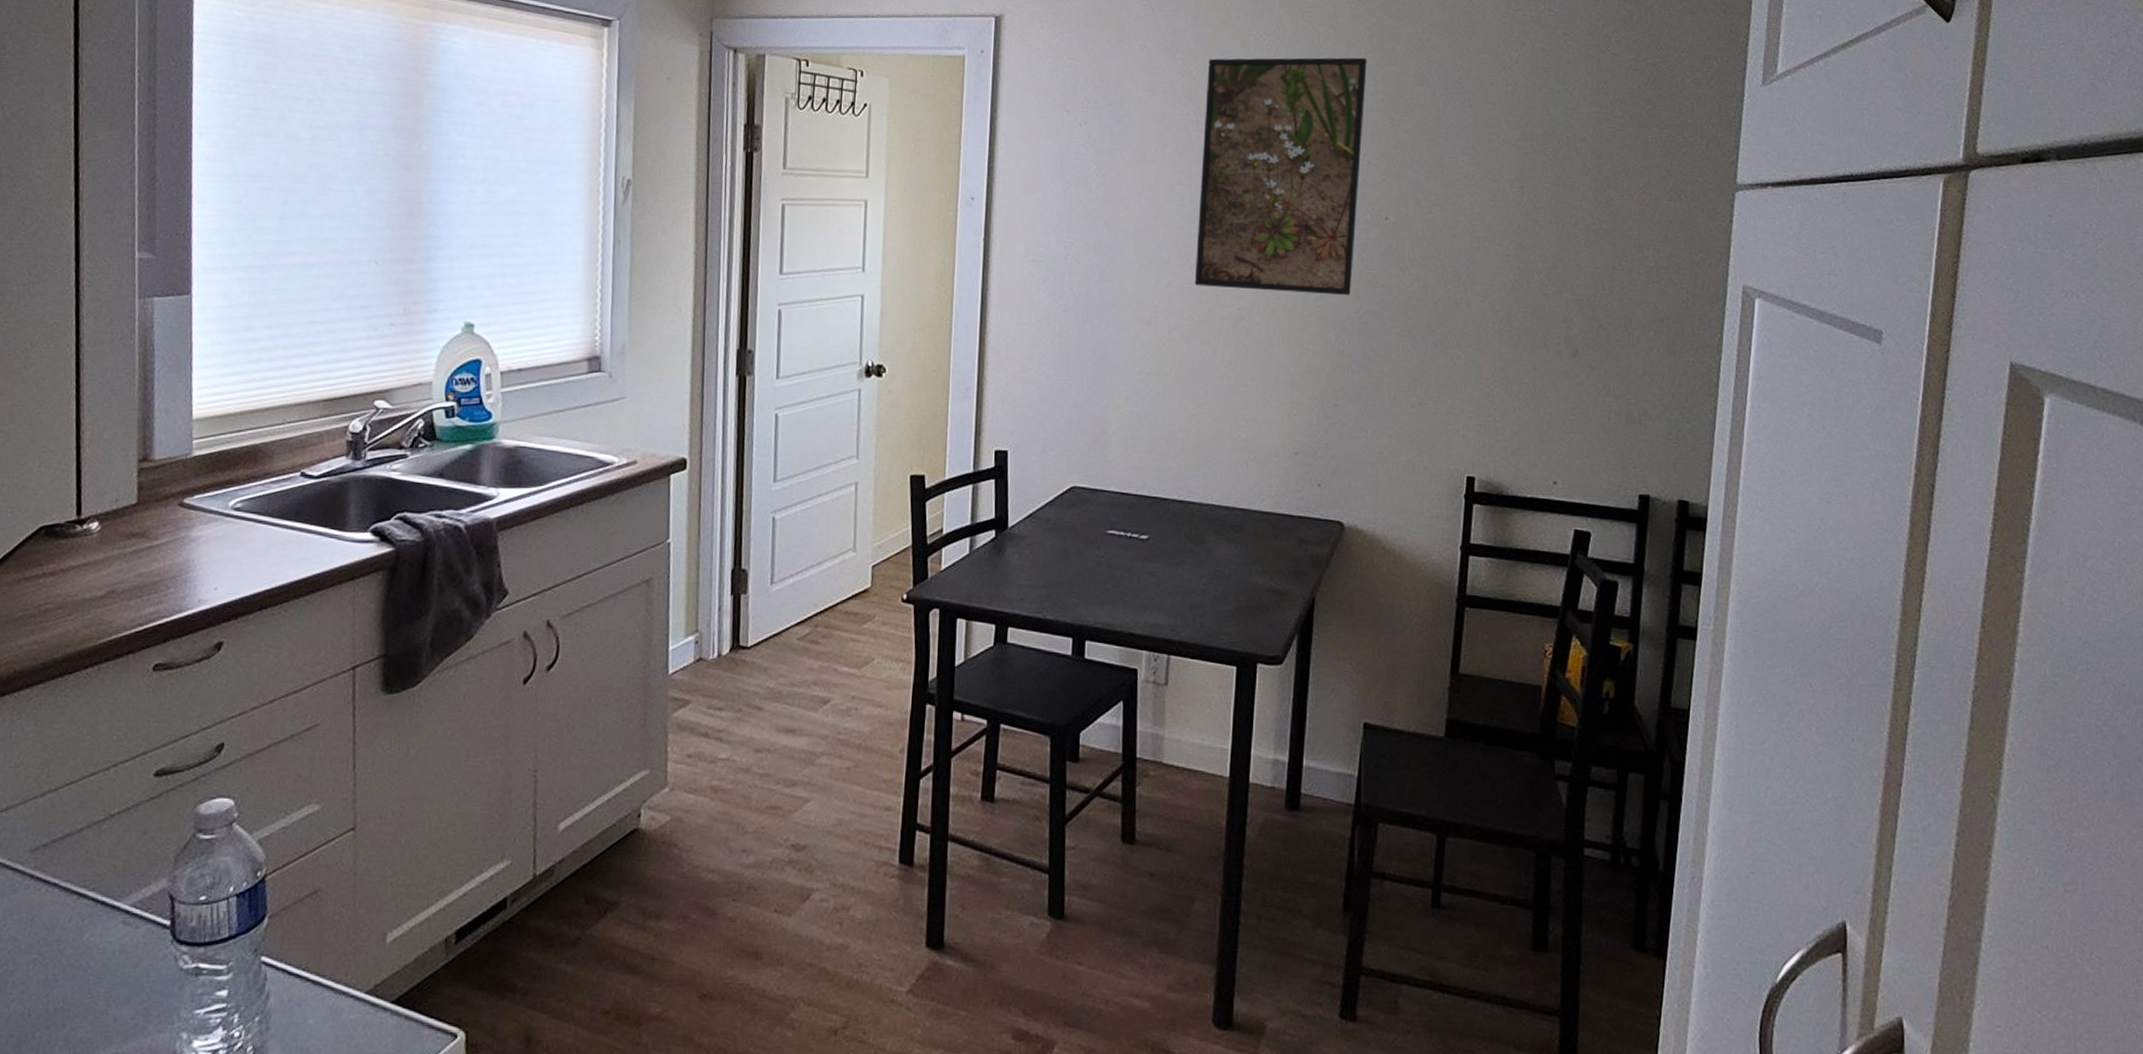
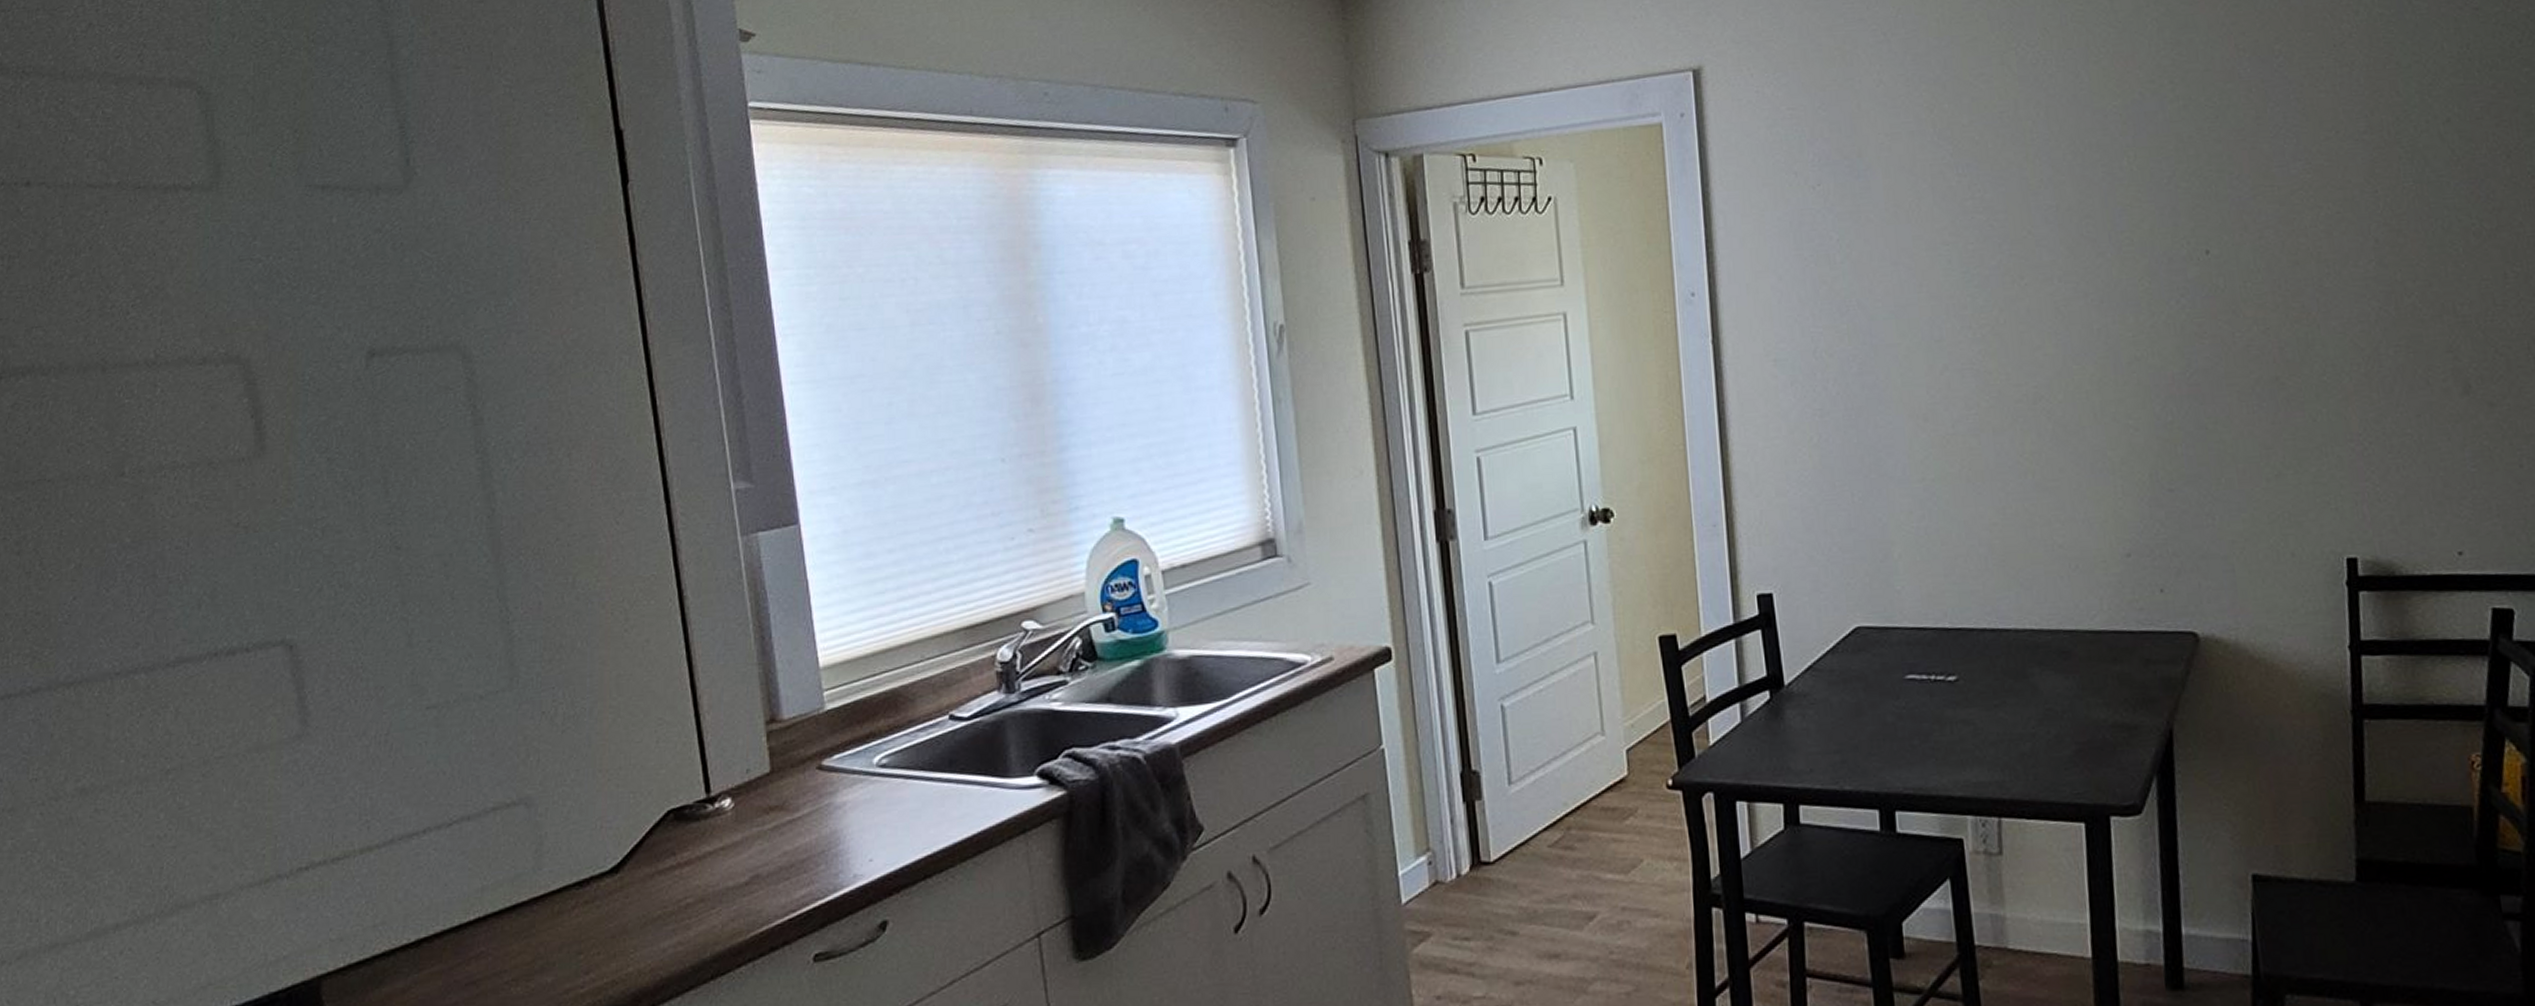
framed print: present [1194,57,1367,295] -> none [1961,57,2174,365]

